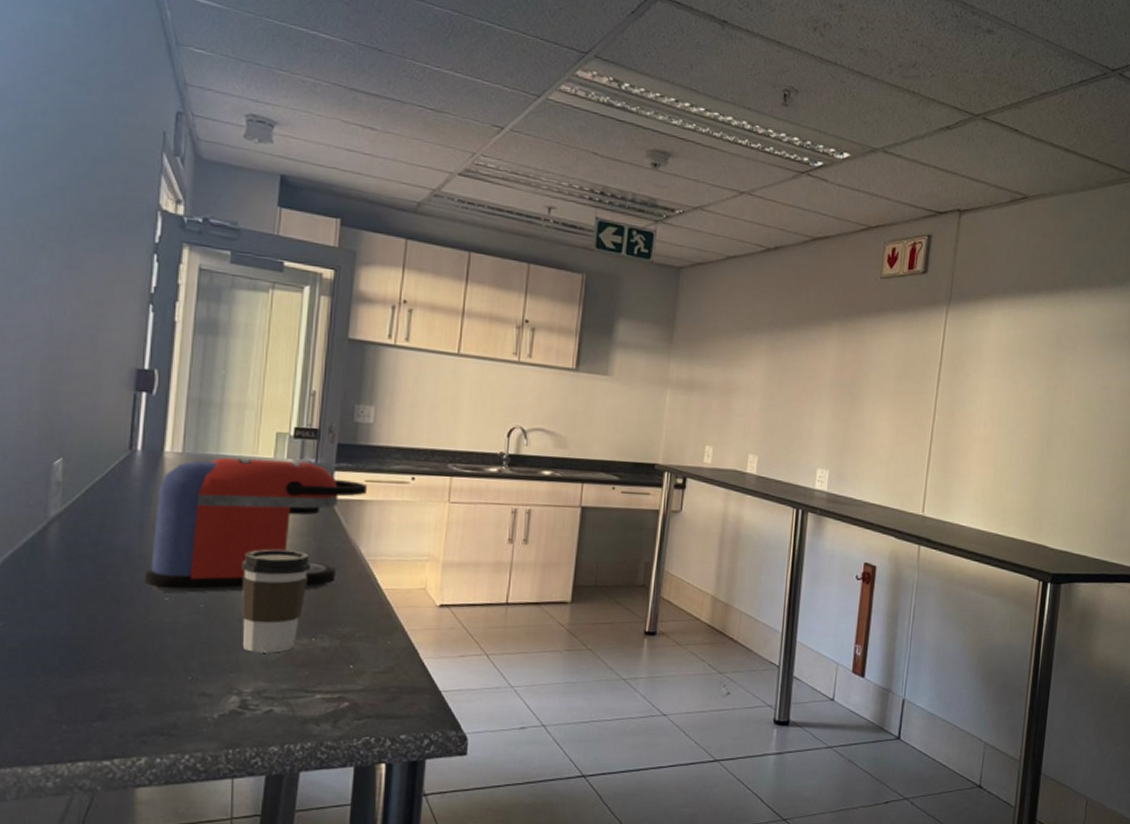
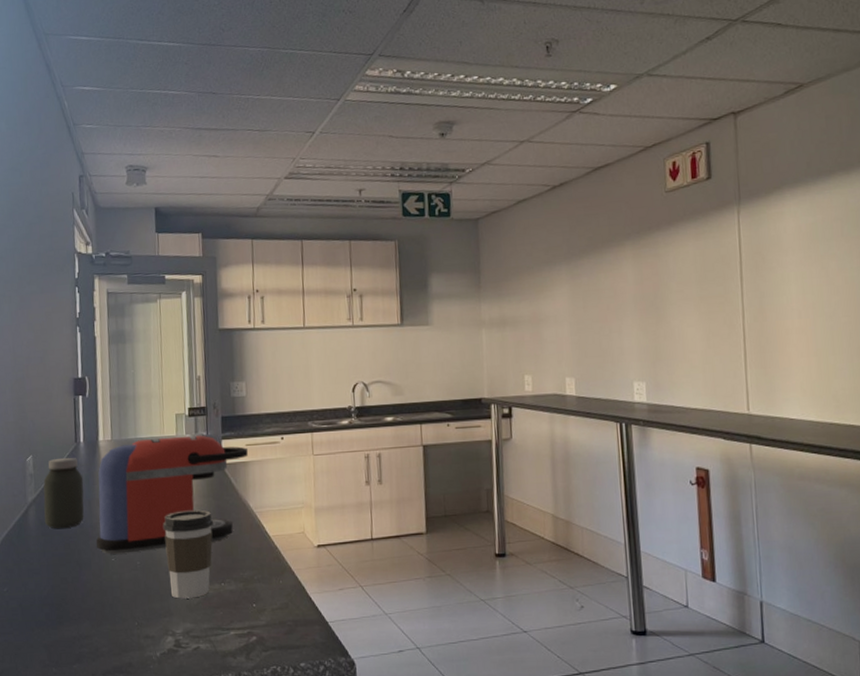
jar: none [71,466,136,555] -> present [43,457,84,529]

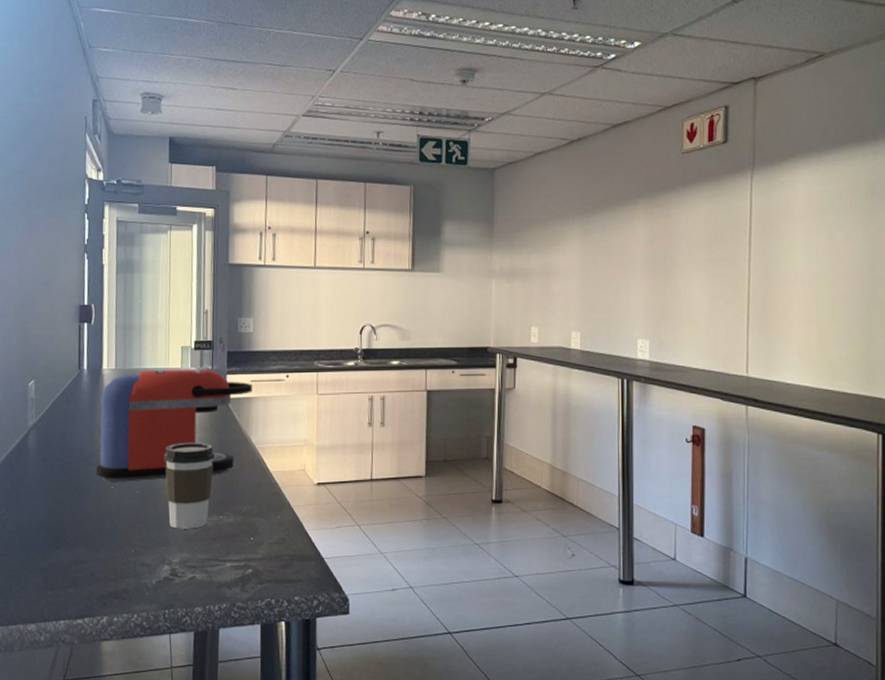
jar: present [43,457,84,529] -> none [44,384,86,455]

